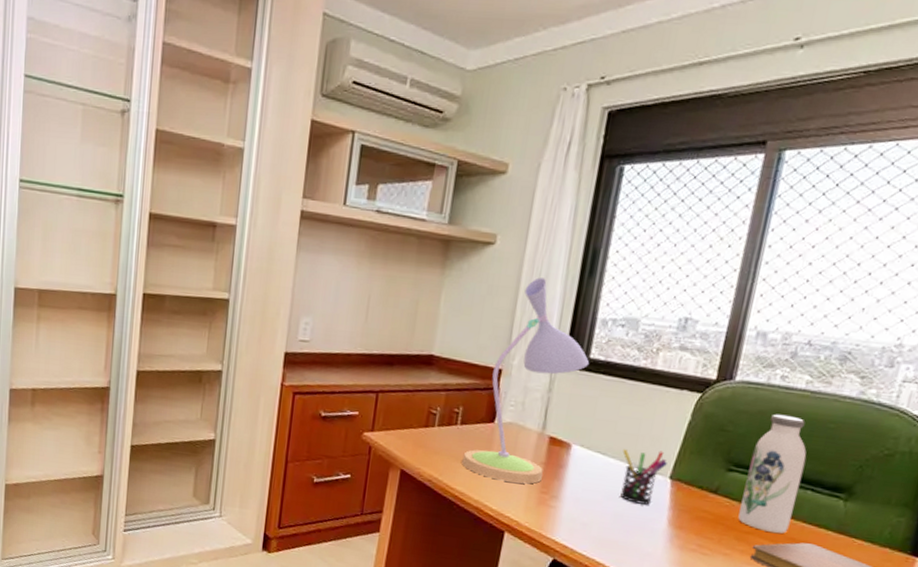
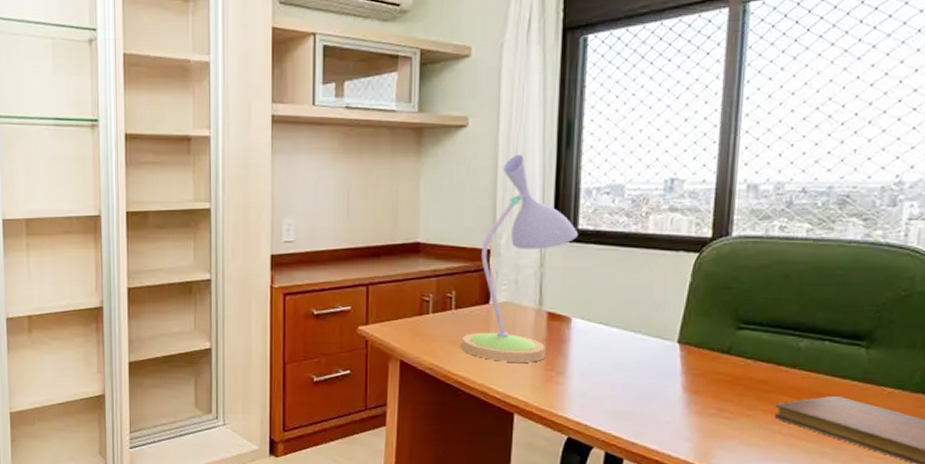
pen holder: present [620,449,667,505] -> none [625,315,673,372]
water bottle: present [738,414,807,534] -> none [756,266,819,389]

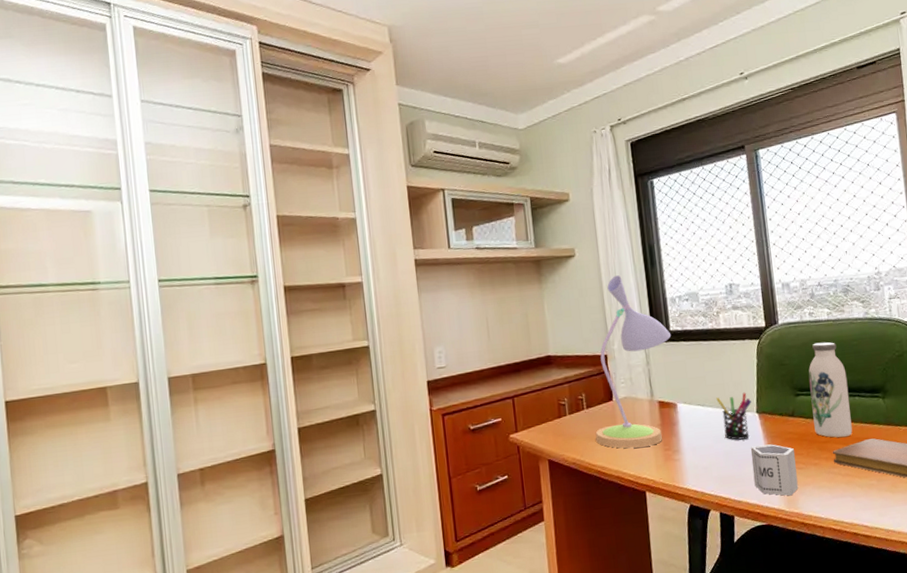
pen holder: none [625,315,673,372] -> present [716,392,751,440]
cup: none [657,382,722,448] -> present [750,444,799,496]
water bottle: none [756,266,819,389] -> present [808,342,853,438]

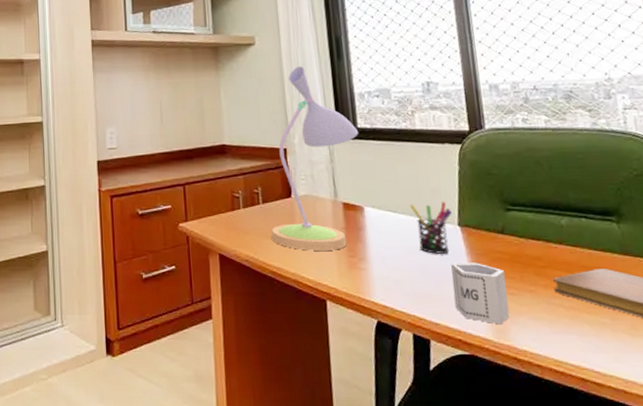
water bottle: present [808,342,853,438] -> none [522,152,578,264]

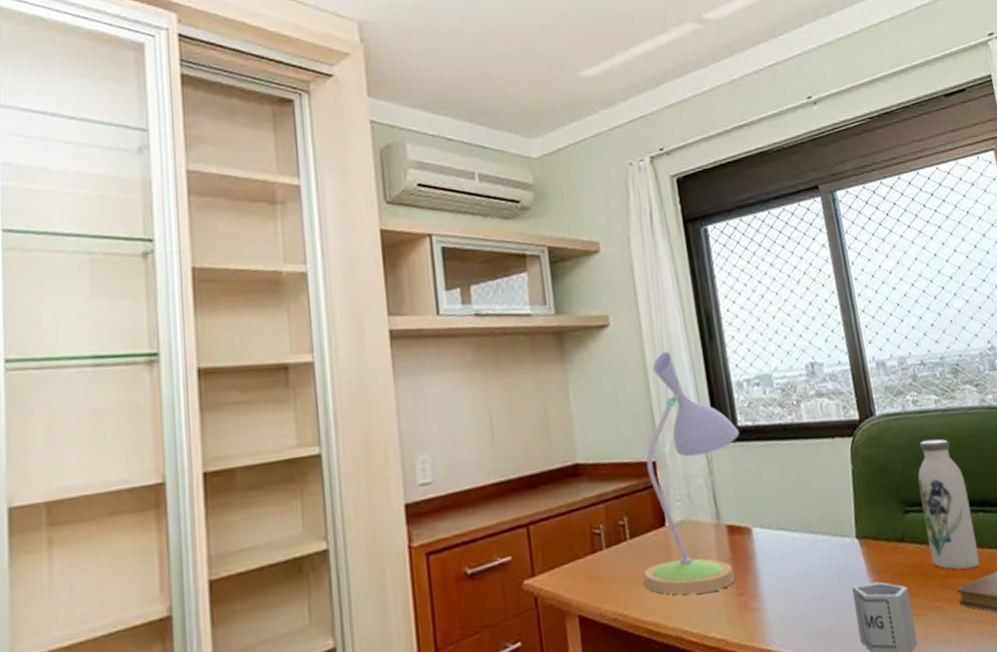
pen holder: present [410,201,452,254] -> none [802,509,850,578]
water bottle: none [522,152,578,264] -> present [917,439,980,570]

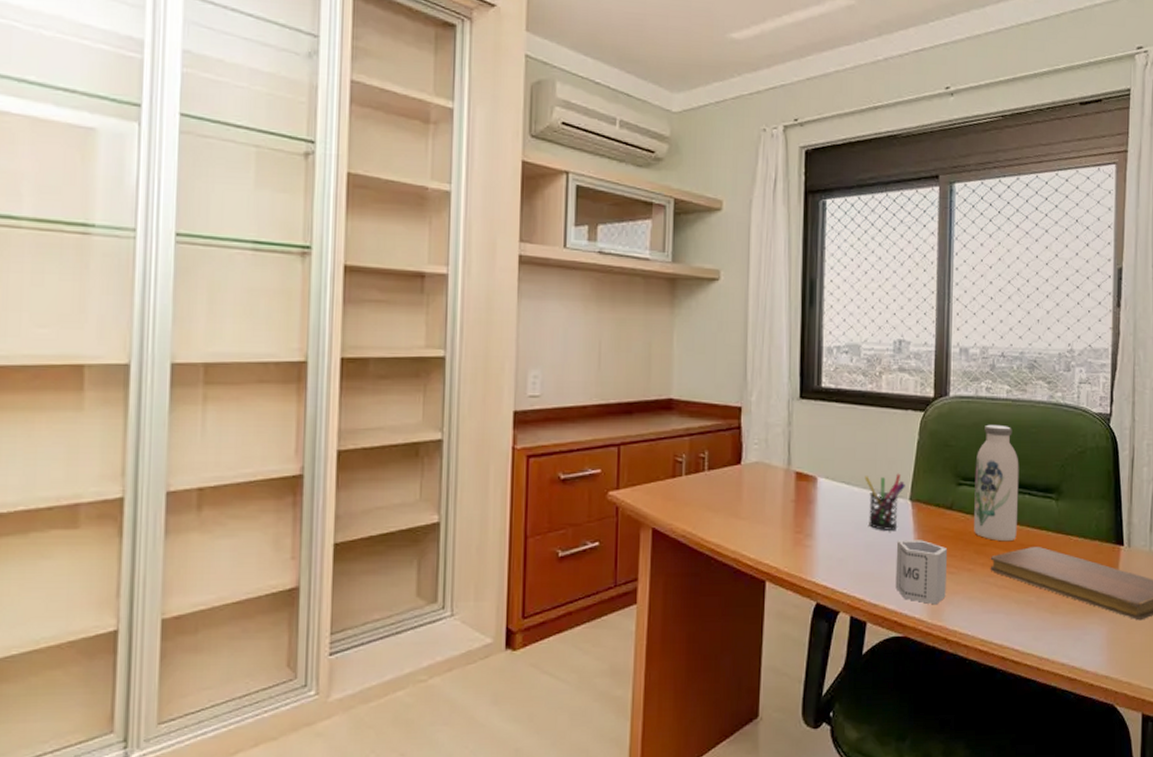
desk lamp: present [643,351,740,595] -> none [714,311,822,526]
pen holder: none [802,509,850,578] -> present [865,473,905,530]

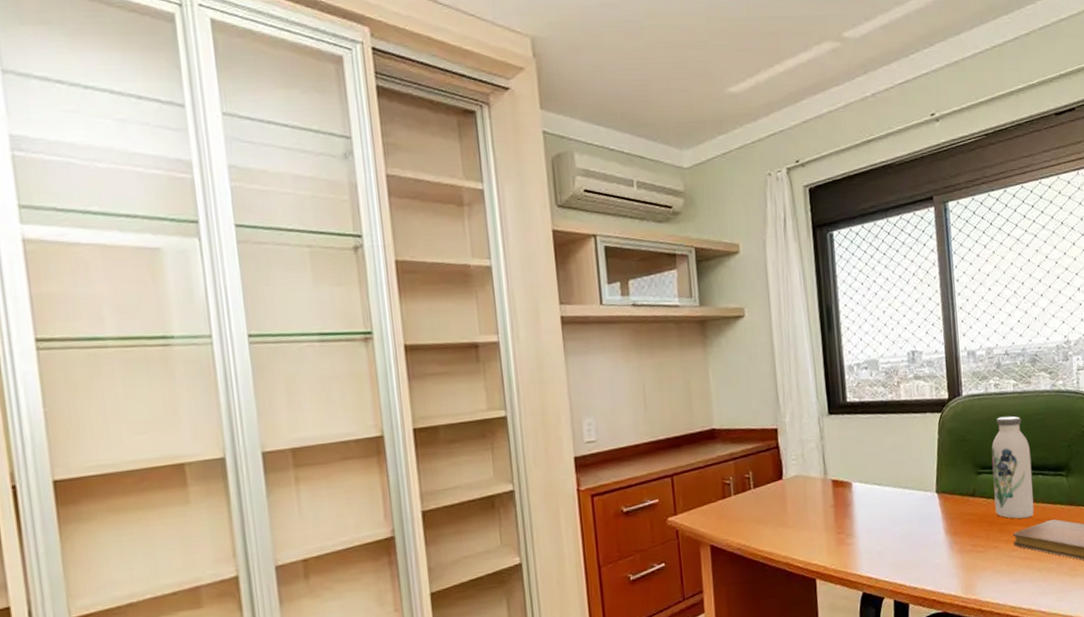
pen holder: present [865,473,905,530] -> none [894,470,931,522]
cup: present [895,540,948,605] -> none [928,526,977,582]

